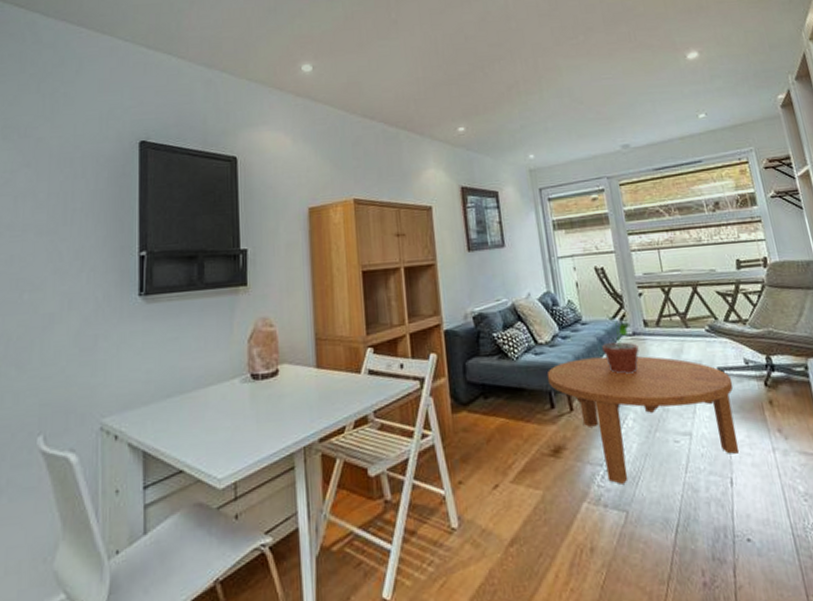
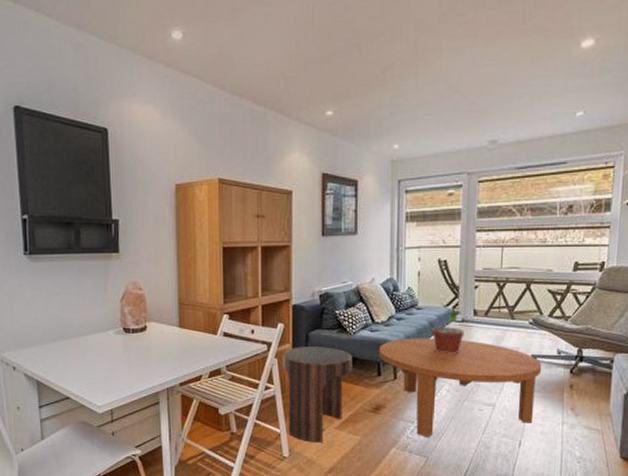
side table: none [439,377,521,505] -> present [283,346,353,443]

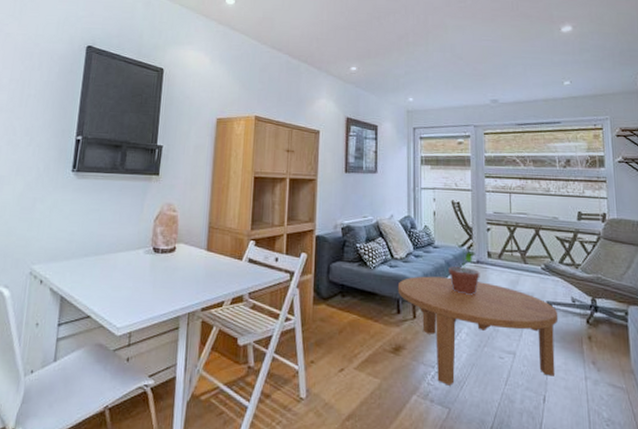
side table: present [283,346,353,443] -> none [304,278,372,384]

